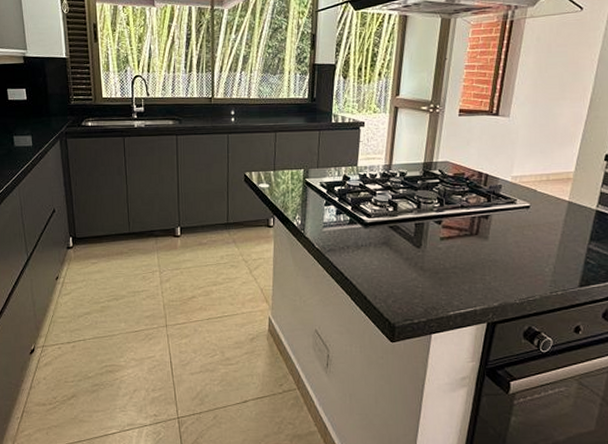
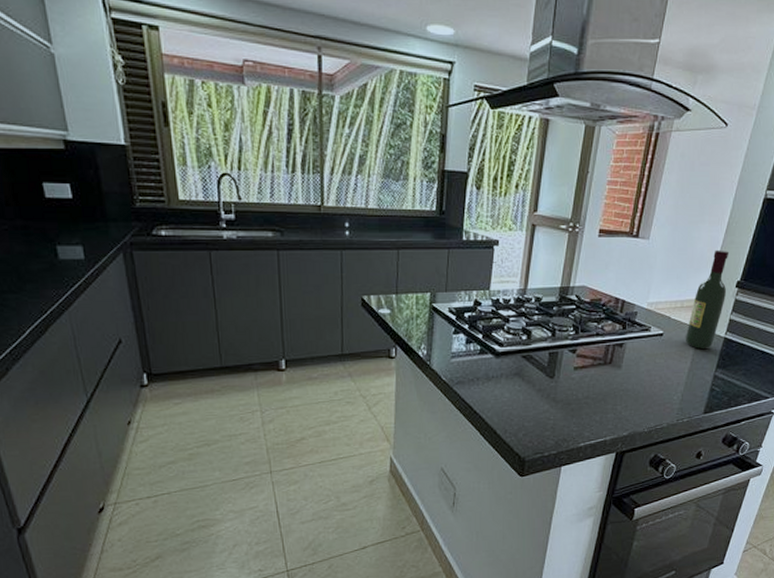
wine bottle: none [553,124,595,221] -> present [685,250,730,349]

